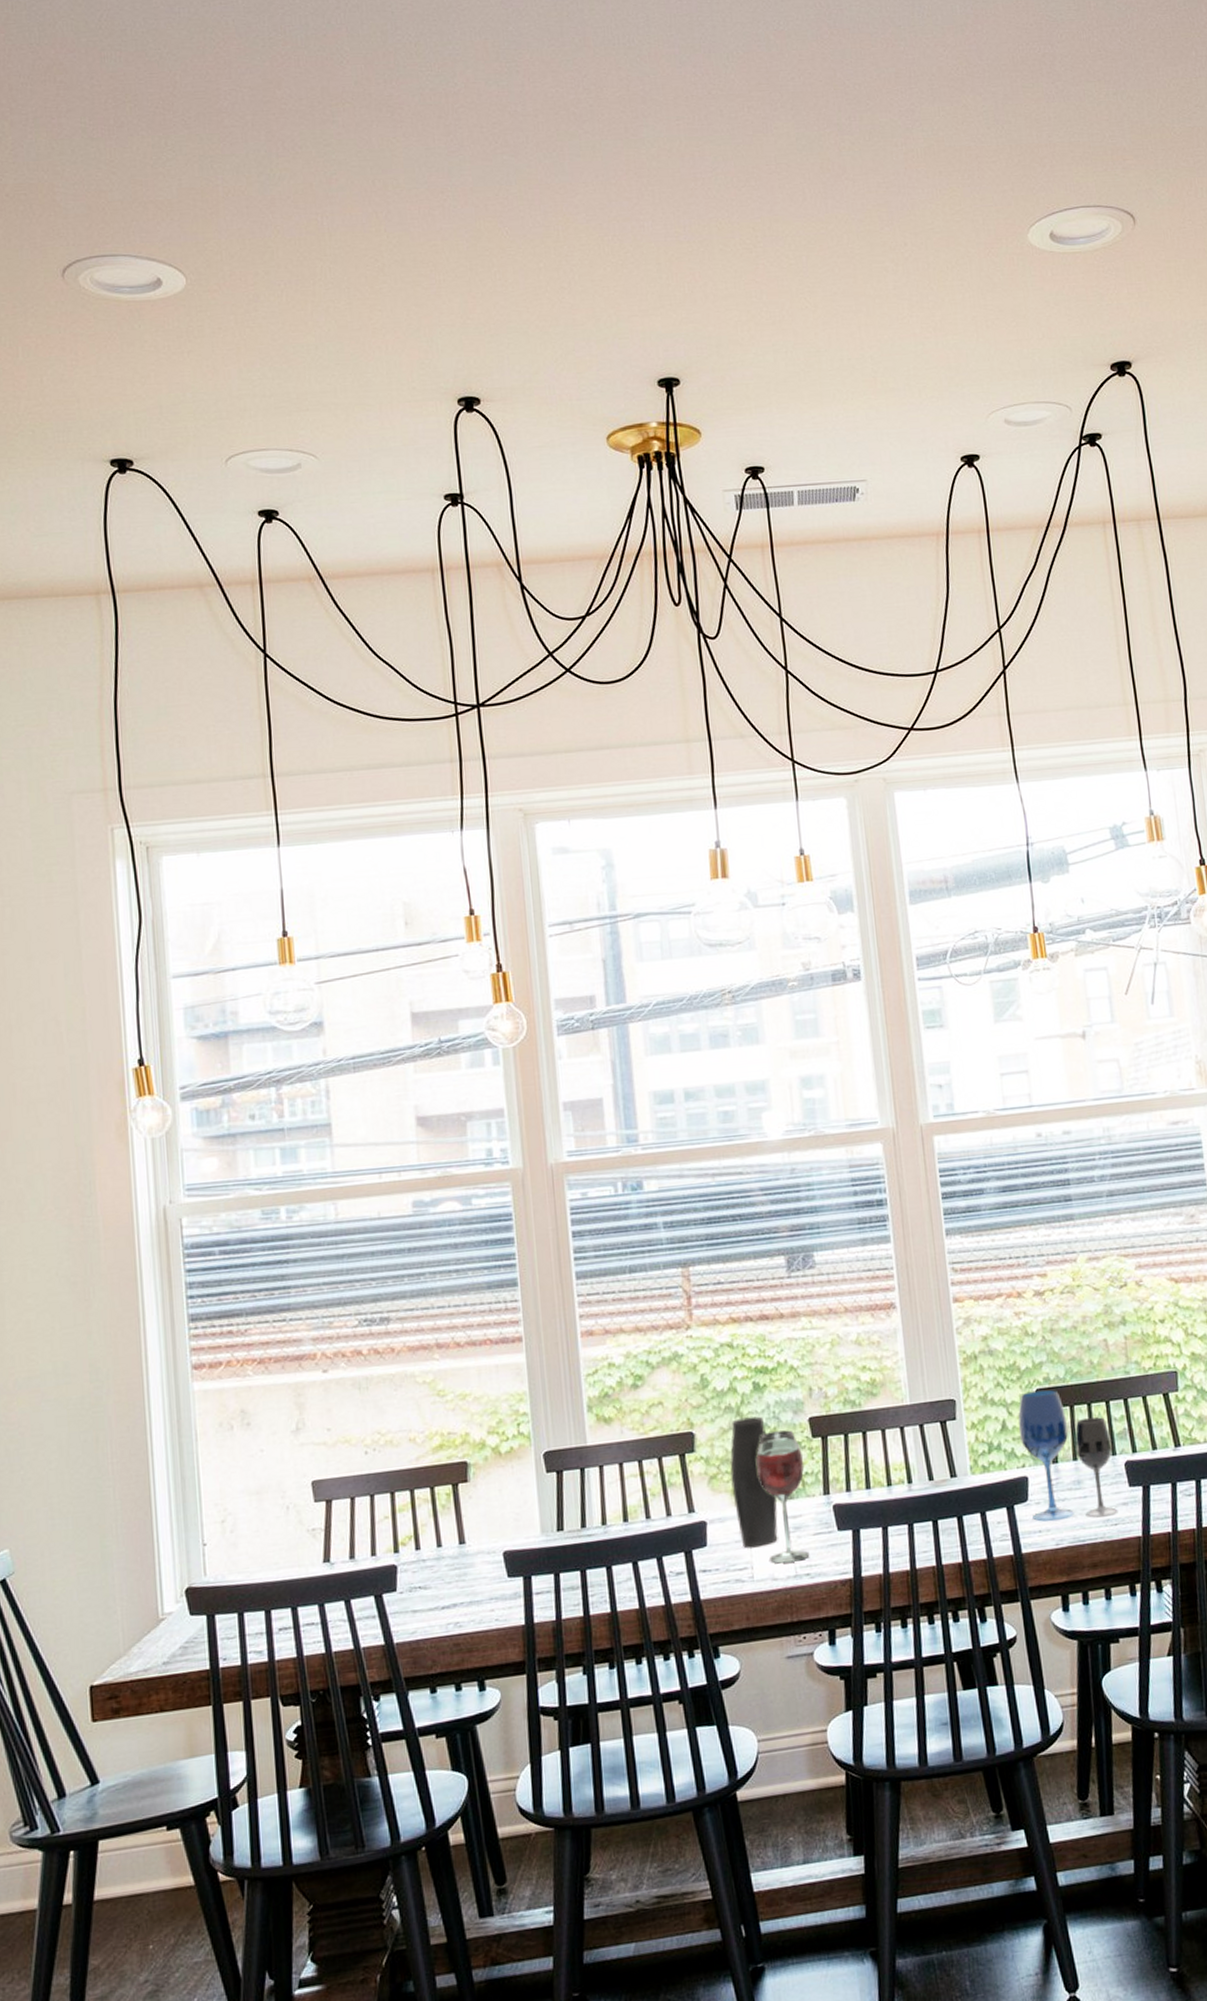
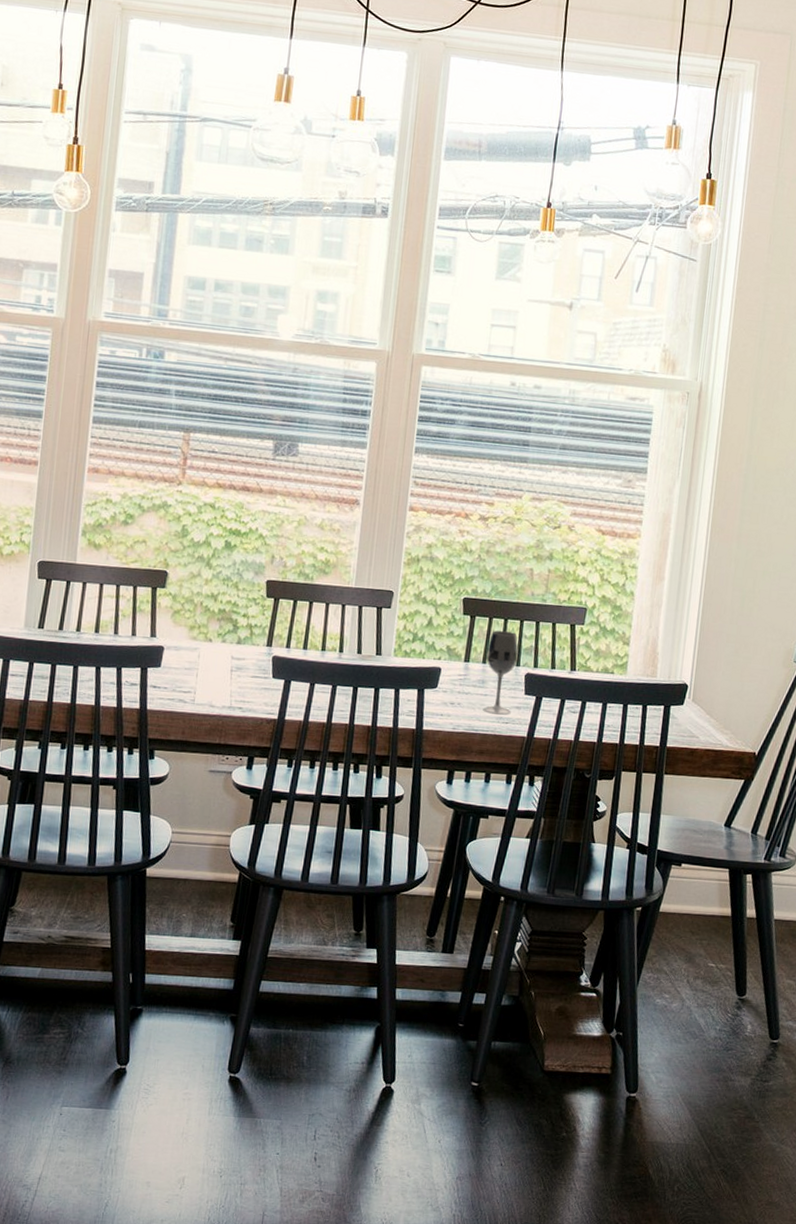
vase: present [730,1415,778,1548] -> none [190,568,229,678]
wineglass: present [755,1430,810,1564] -> none [211,585,256,696]
wineglass: present [1018,1389,1074,1523] -> none [438,598,485,710]

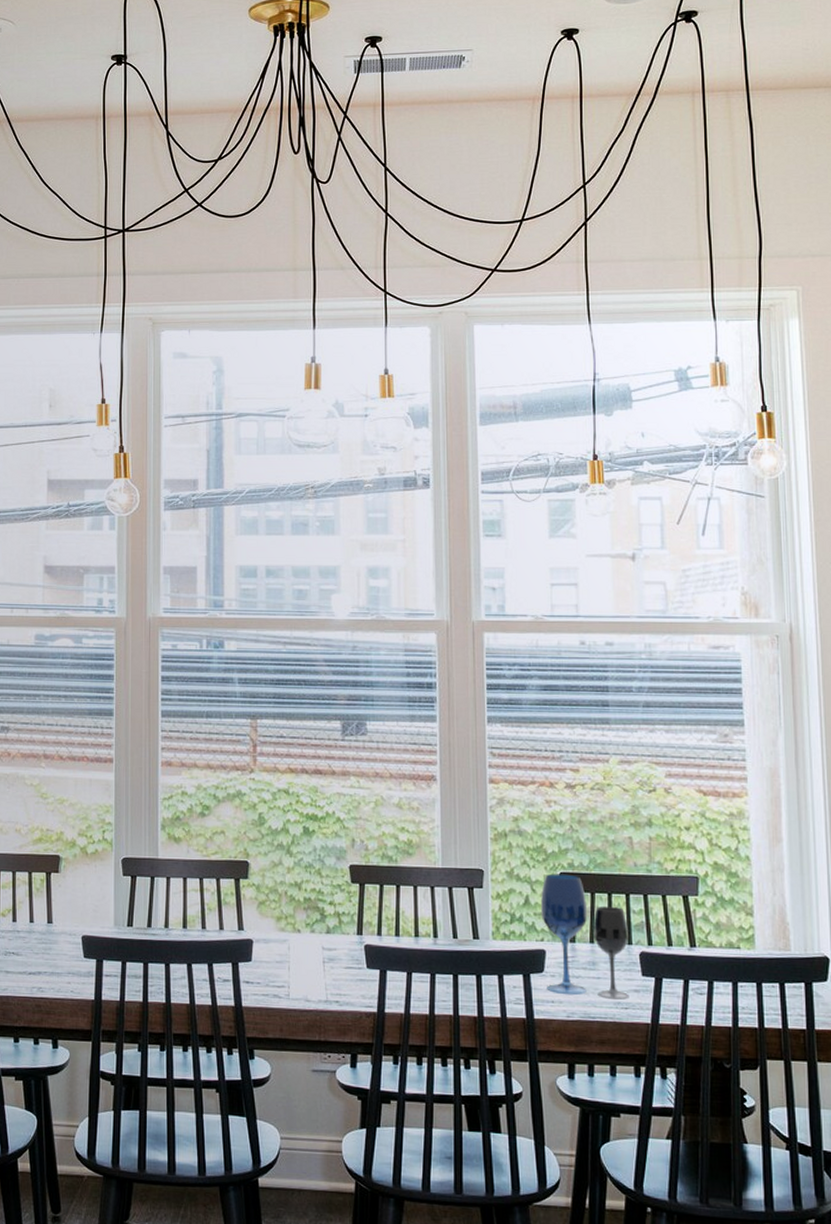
wineglass: none [438,598,485,710] -> present [540,873,588,996]

